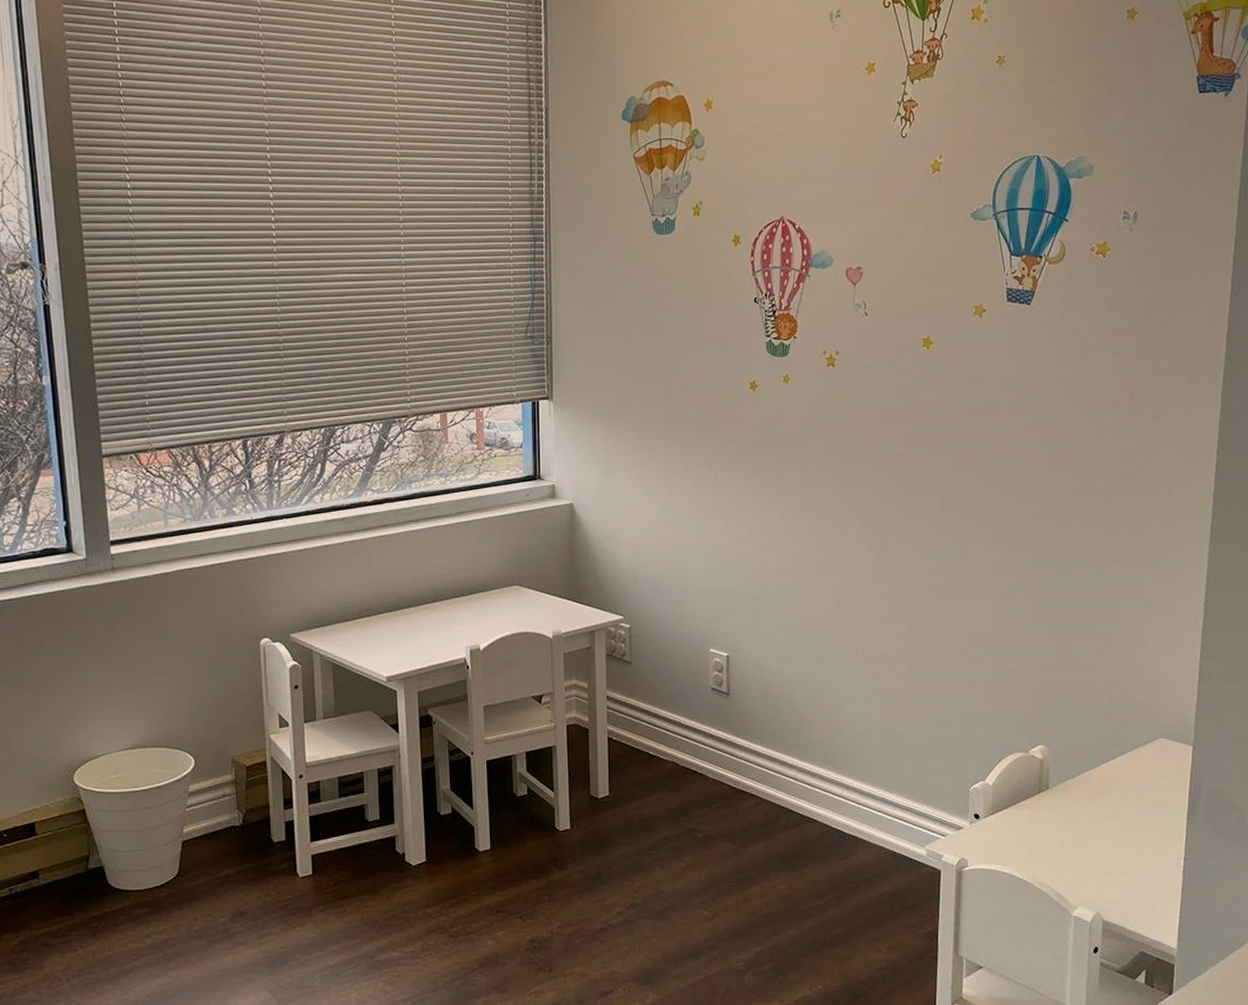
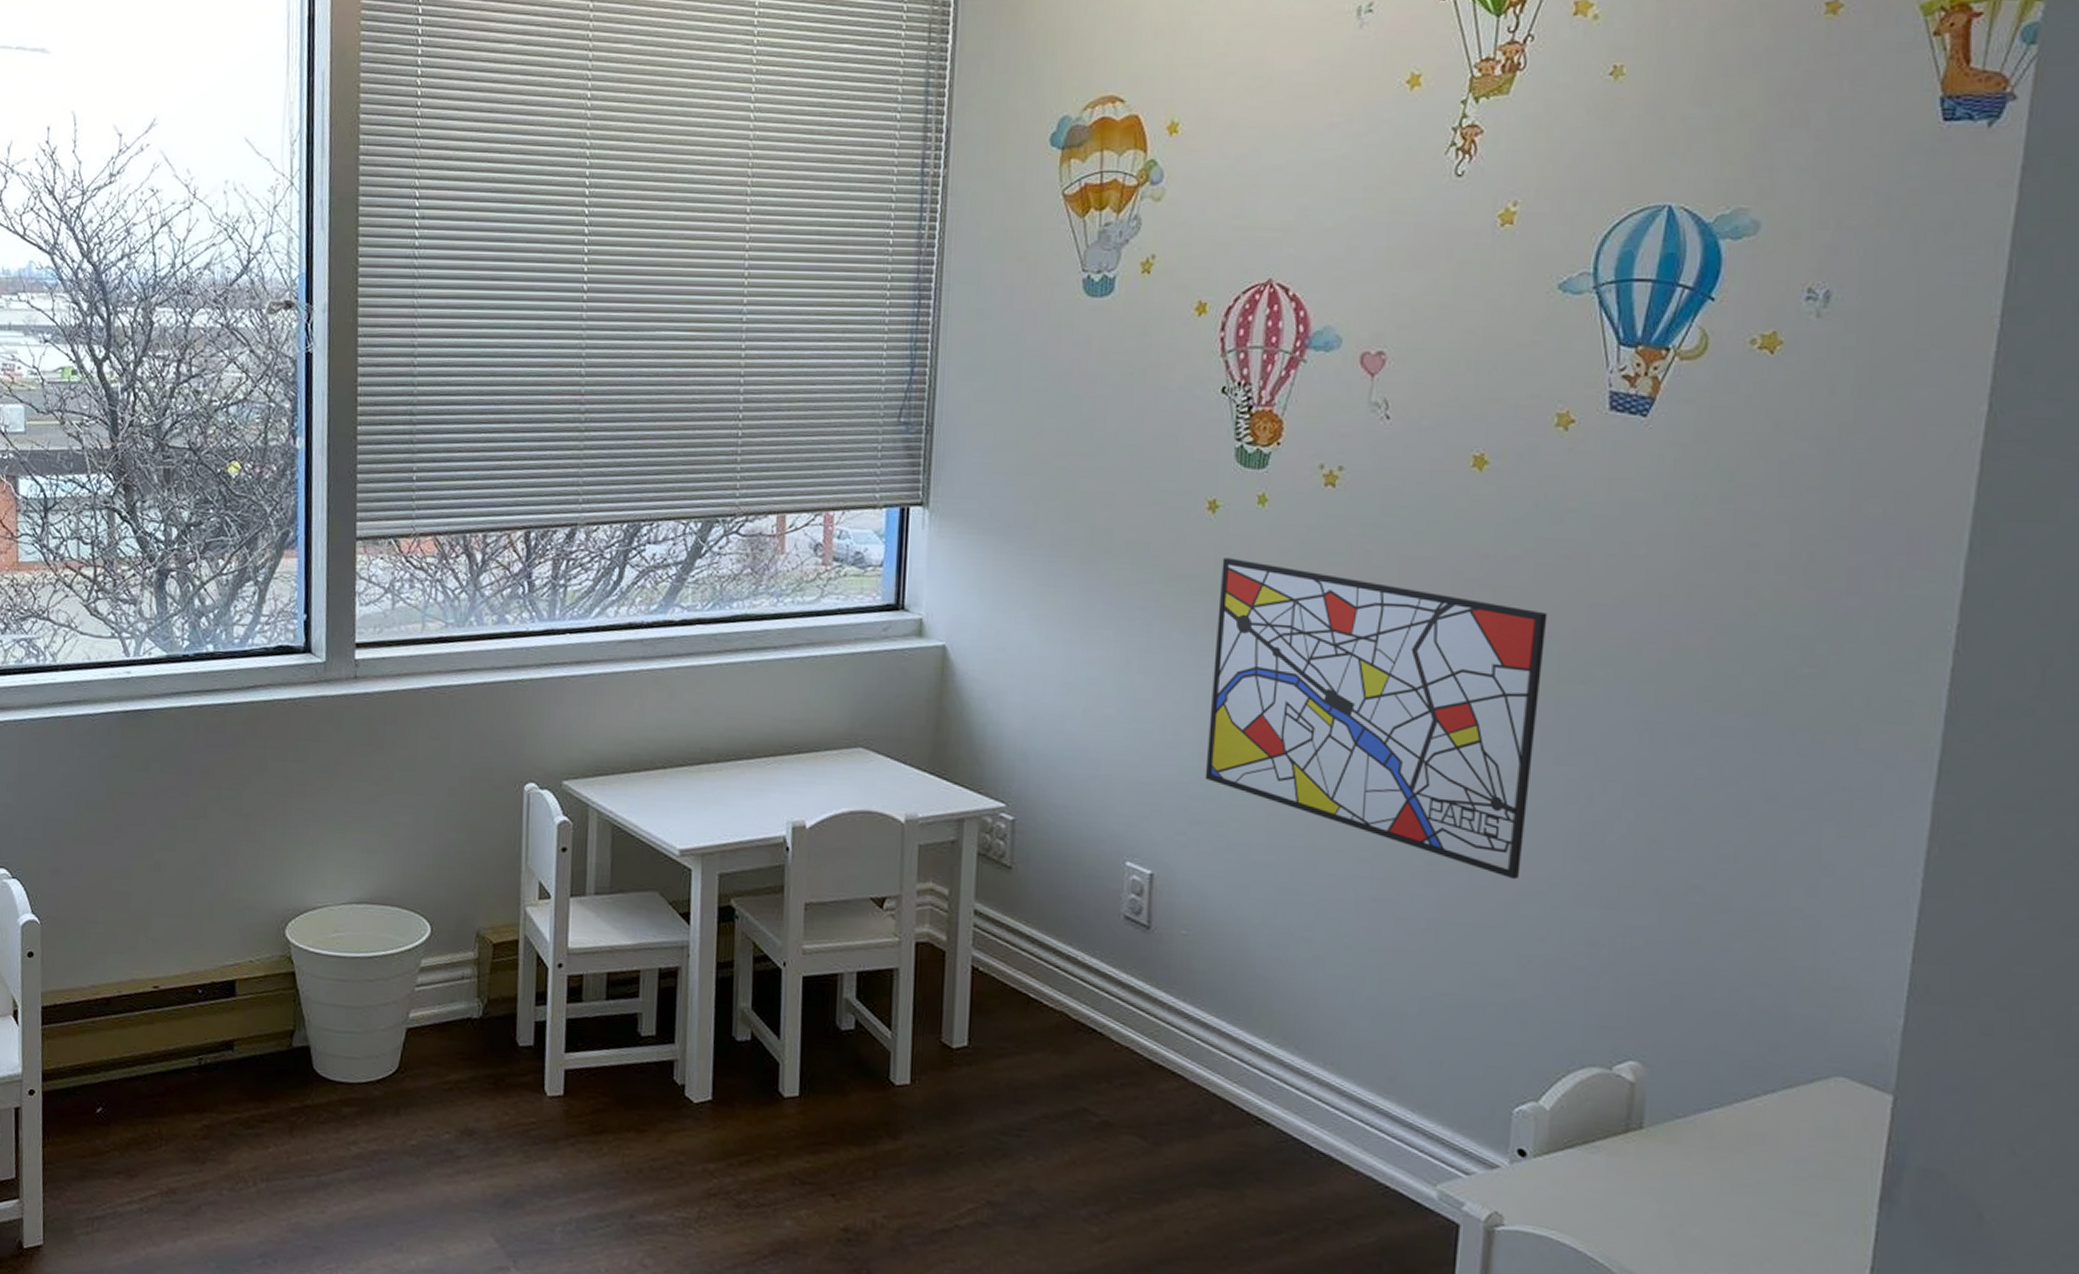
wall art: none [759,423,975,632] -> present [1205,558,1548,880]

